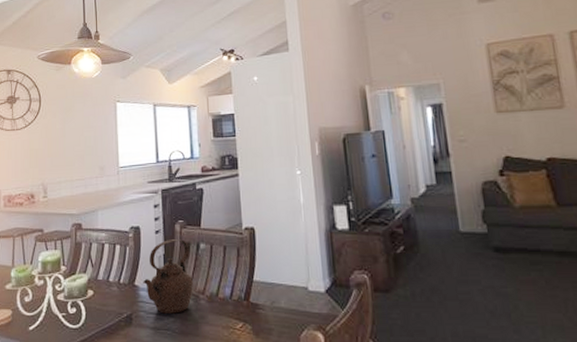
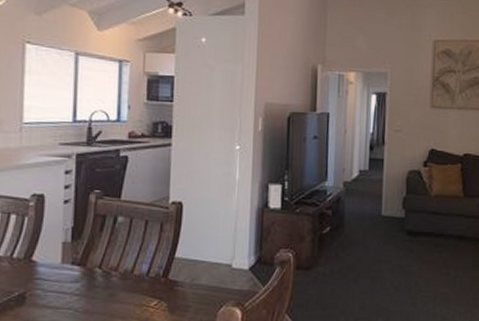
teapot: present [143,239,193,314] -> none [43,211,105,292]

